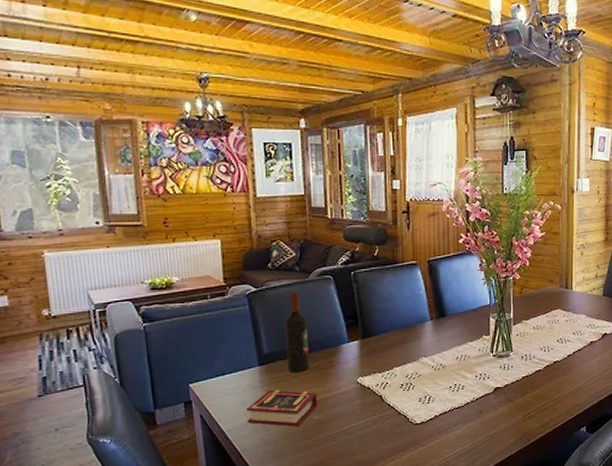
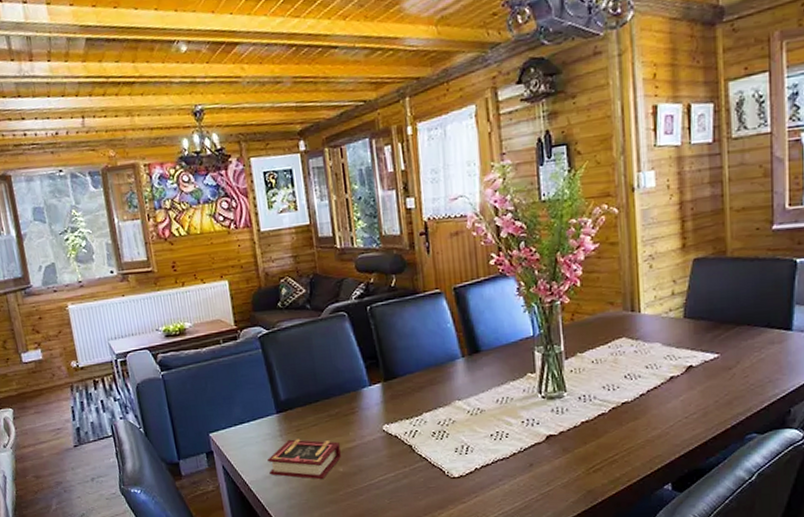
wine bottle: present [285,291,310,373] -> none [300,331,330,421]

